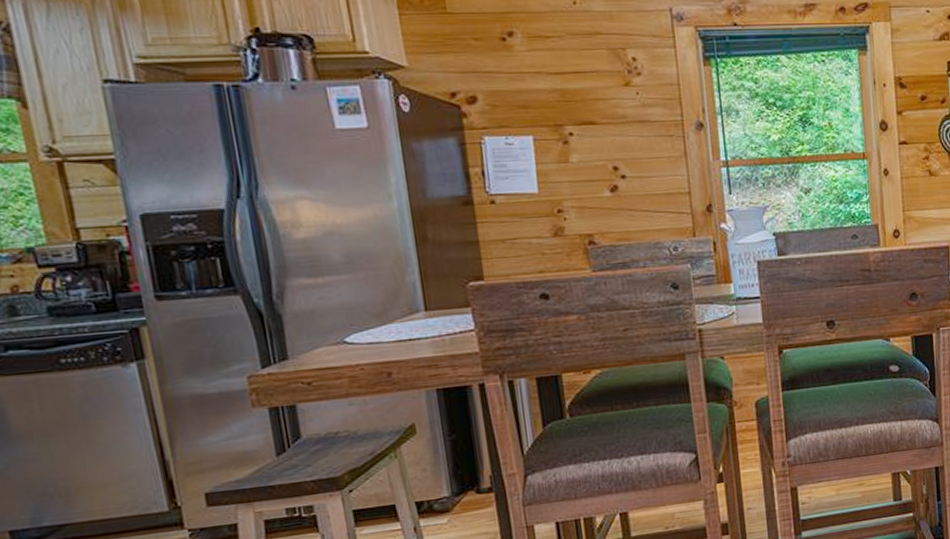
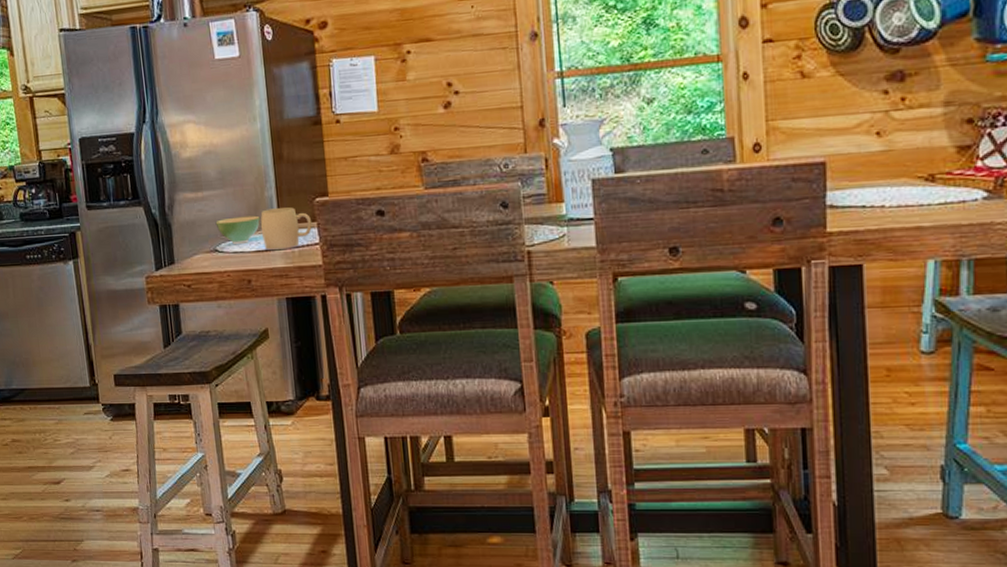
bowl: none [342,302,402,336] -> present [215,215,261,245]
mug: none [401,292,466,340] -> present [260,207,313,251]

